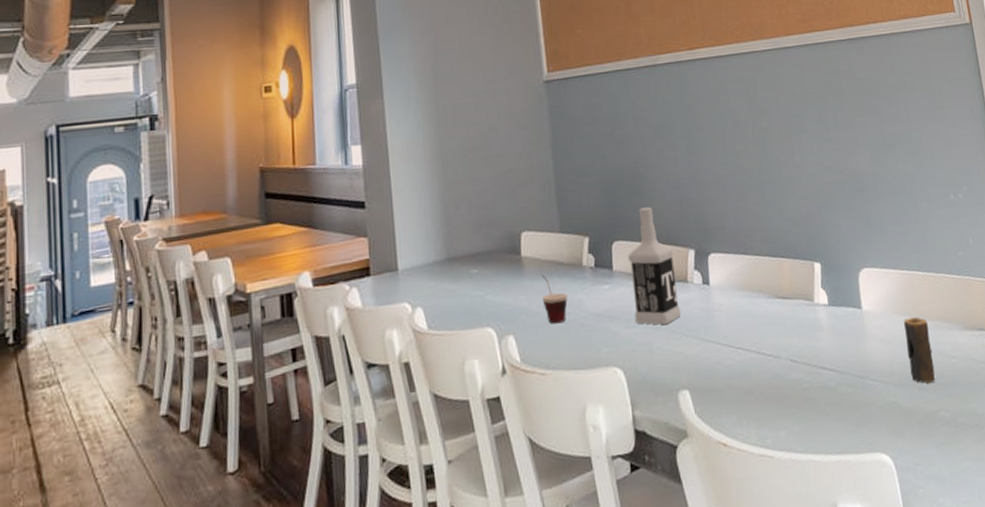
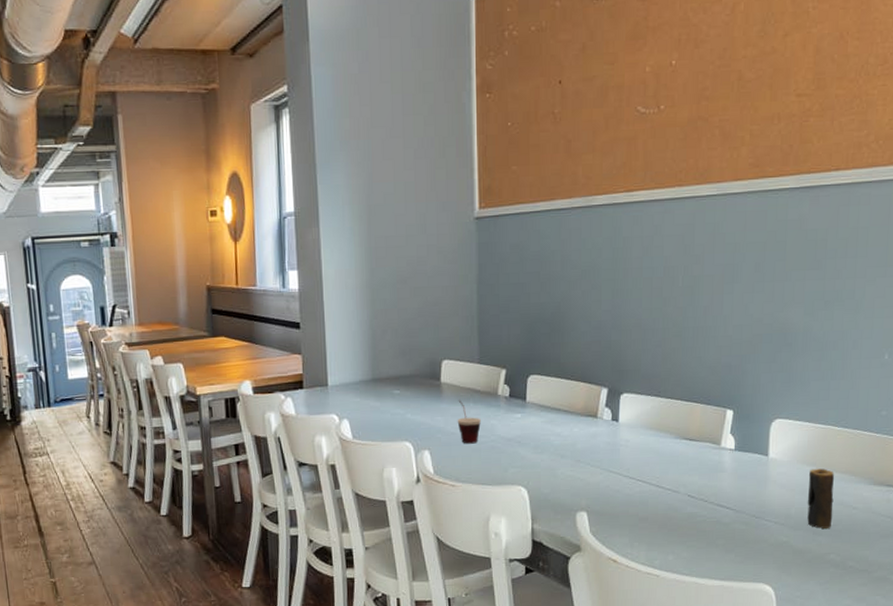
vodka: present [628,207,681,325] -> none [542,346,587,453]

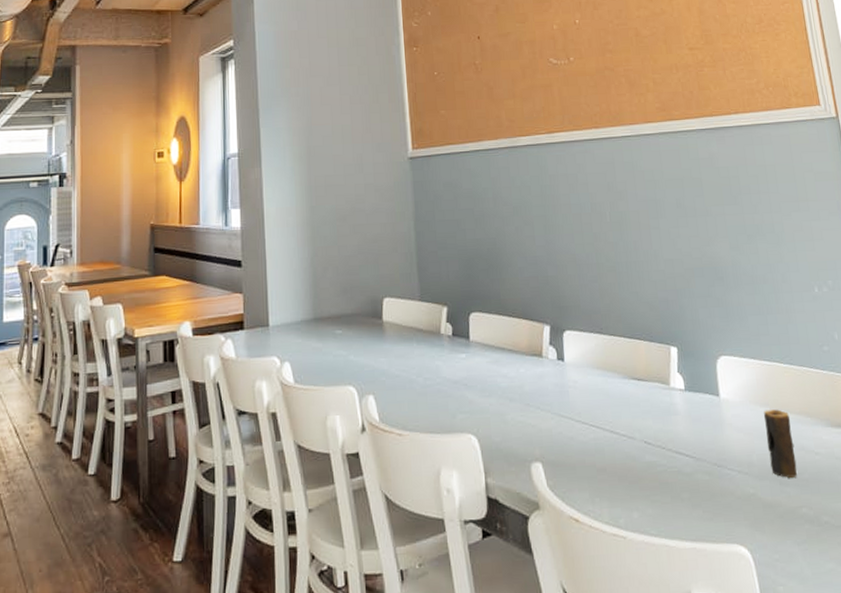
cup: present [457,399,481,444] -> none [401,339,426,388]

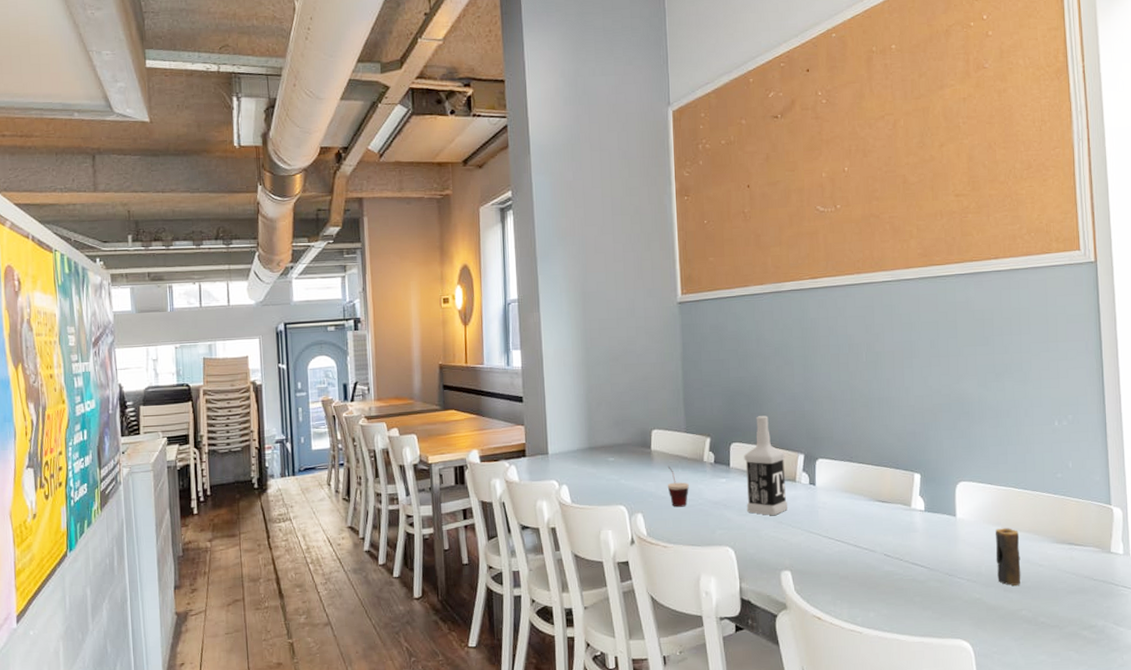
cup: none [401,339,426,388] -> present [667,465,689,507]
vodka: none [484,282,535,396] -> present [744,416,787,515]

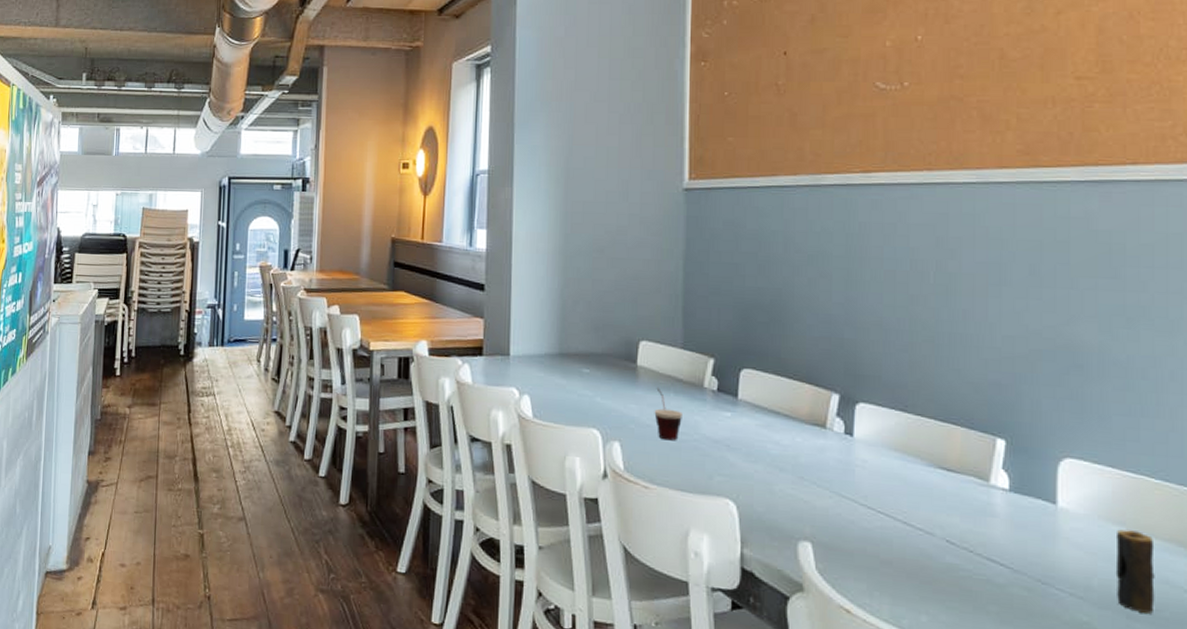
vodka: present [744,416,787,515] -> none [757,338,813,467]

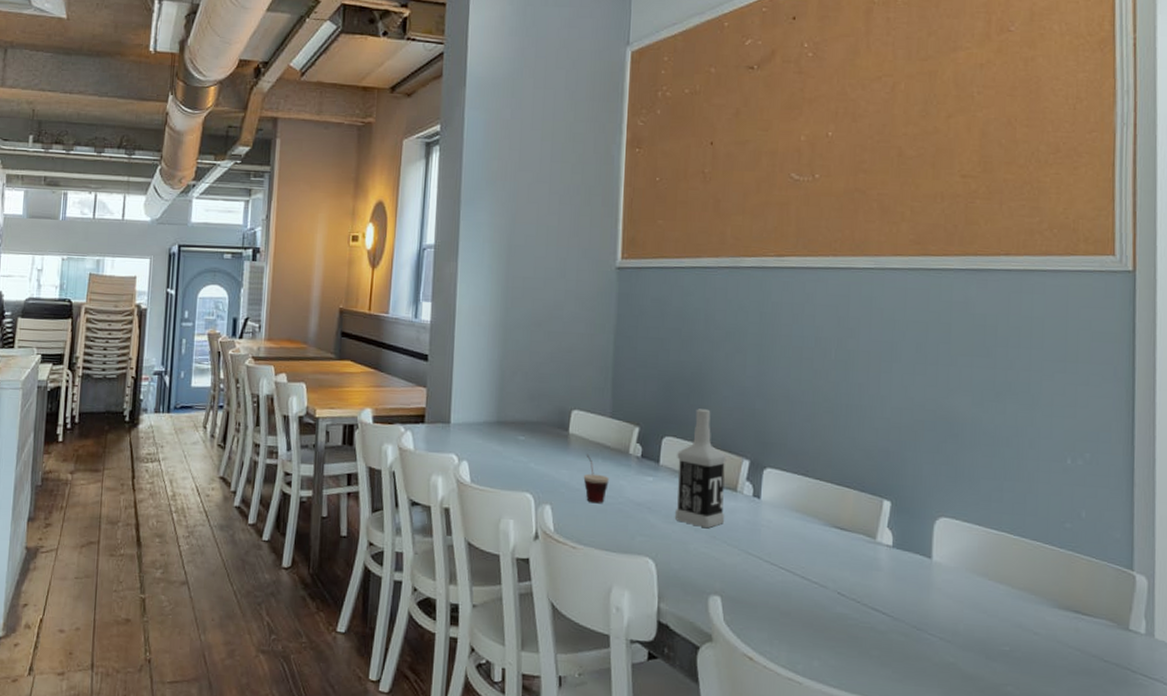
vodka: none [757,338,813,467] -> present [675,409,727,528]
candle: present [1115,529,1155,614] -> none [978,580,1011,654]

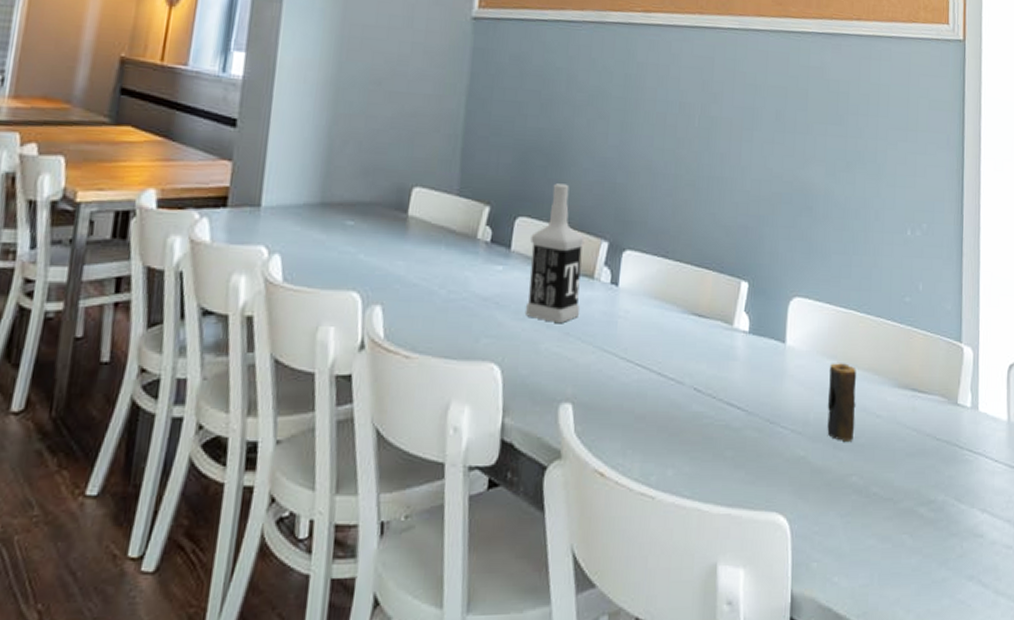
cup: present [583,453,609,504] -> none [422,240,453,301]
candle: none [978,580,1011,654] -> present [827,363,857,441]

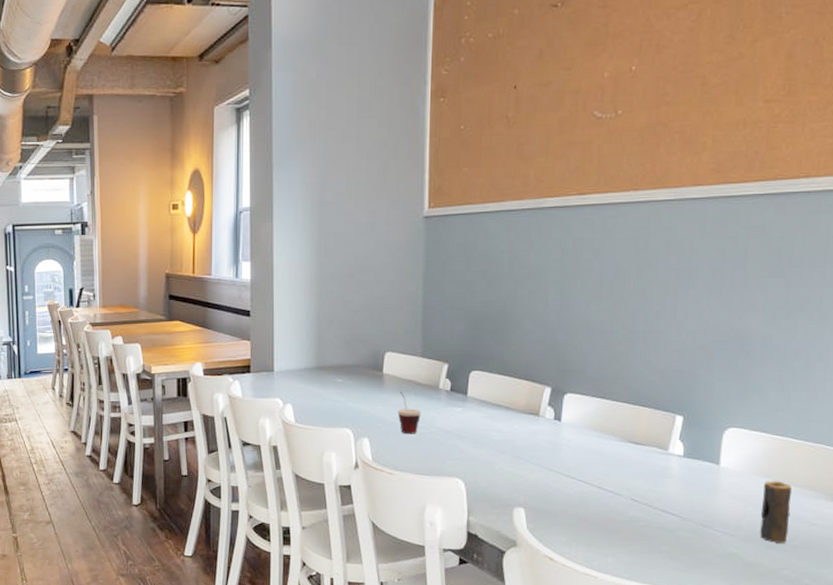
cup: none [422,240,453,301] -> present [397,390,421,434]
vodka: present [526,183,585,323] -> none [482,344,530,449]

